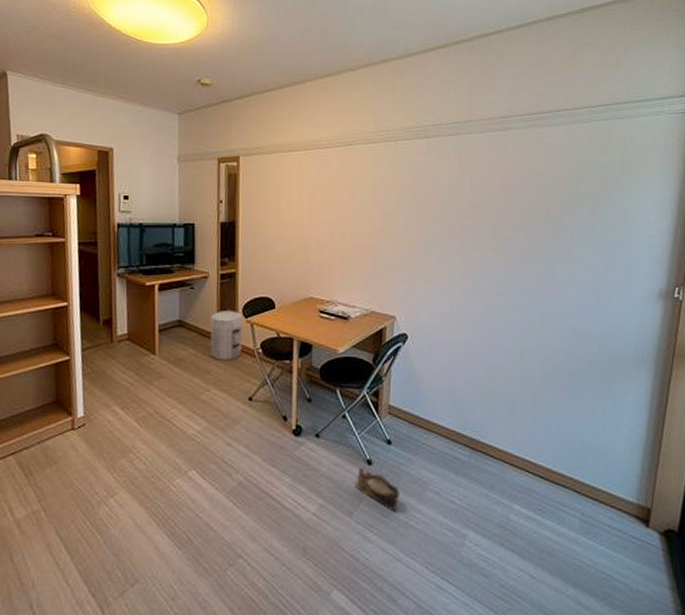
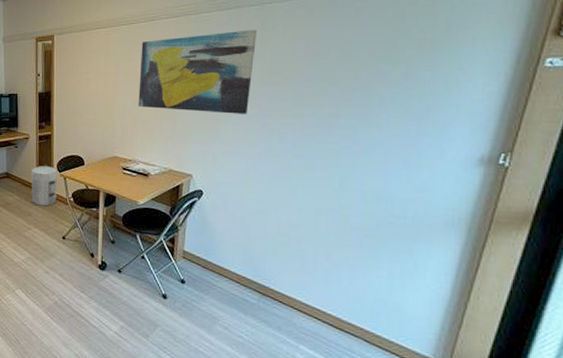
wall art: none [336,160,456,249] -> present [138,29,258,114]
bag: present [356,467,399,512] -> none [152,299,191,339]

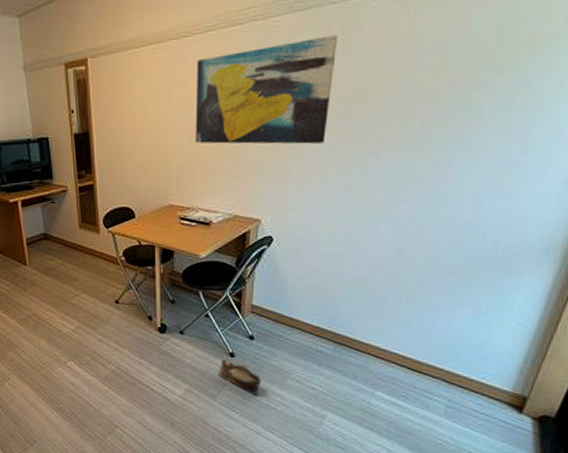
waste bin: present [31,165,57,206] -> none [74,221,106,269]
bag: none [152,299,191,339] -> present [219,359,261,396]

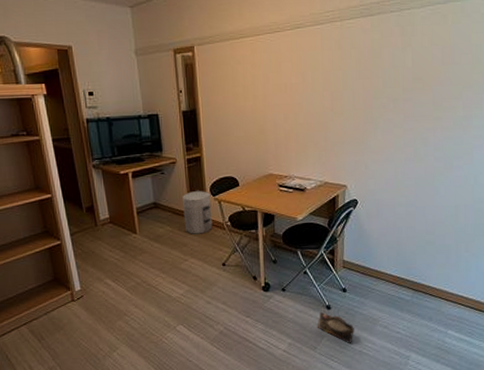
waste bin: none [74,221,106,269] -> present [183,190,213,234]
wall art: present [195,35,339,145] -> none [288,36,399,122]

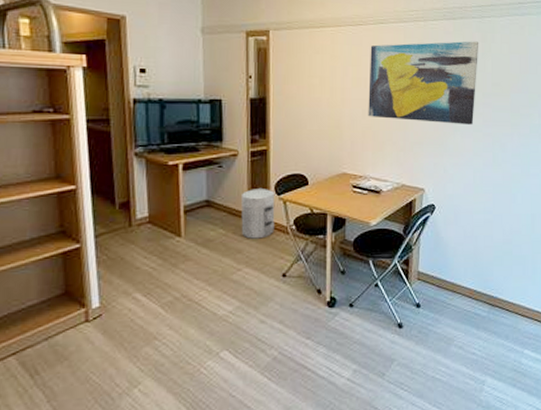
wall art: none [288,36,399,122] -> present [368,41,479,125]
bag: present [318,311,354,344] -> none [387,330,427,369]

